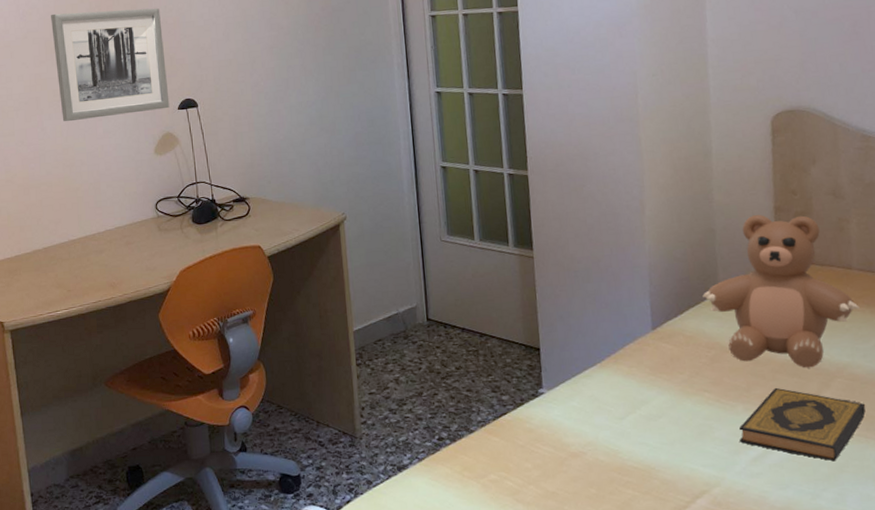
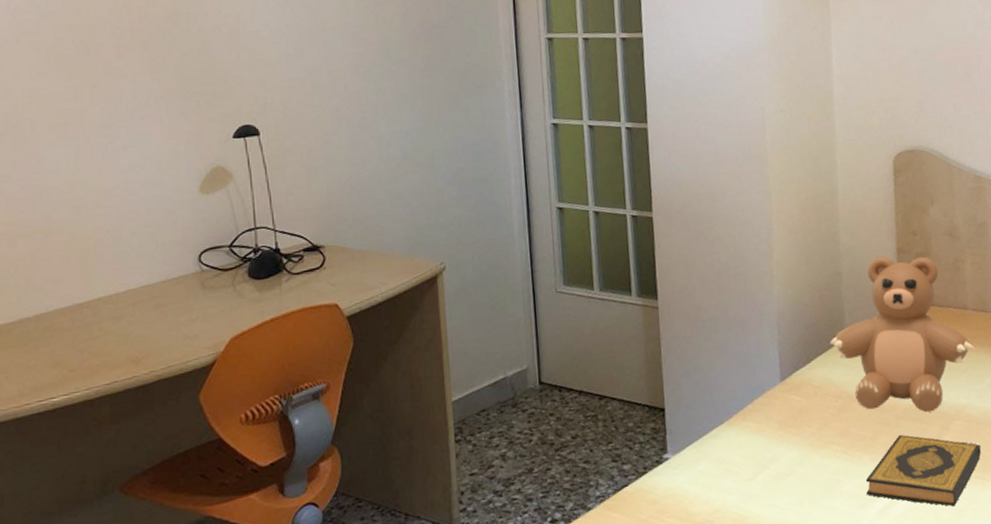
wall art: present [51,8,170,122] -> none [57,12,222,151]

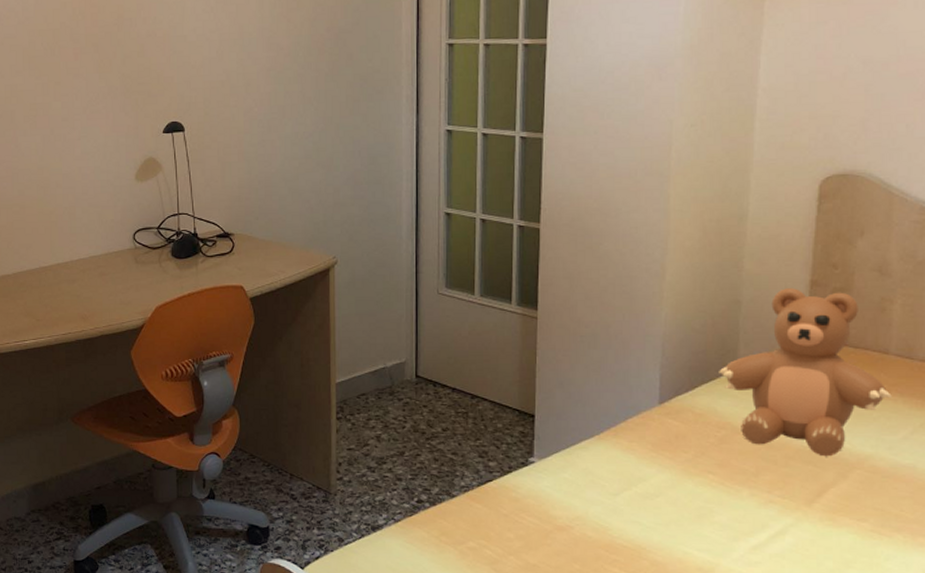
hardback book: present [865,434,981,507] -> none [740,474,883,556]

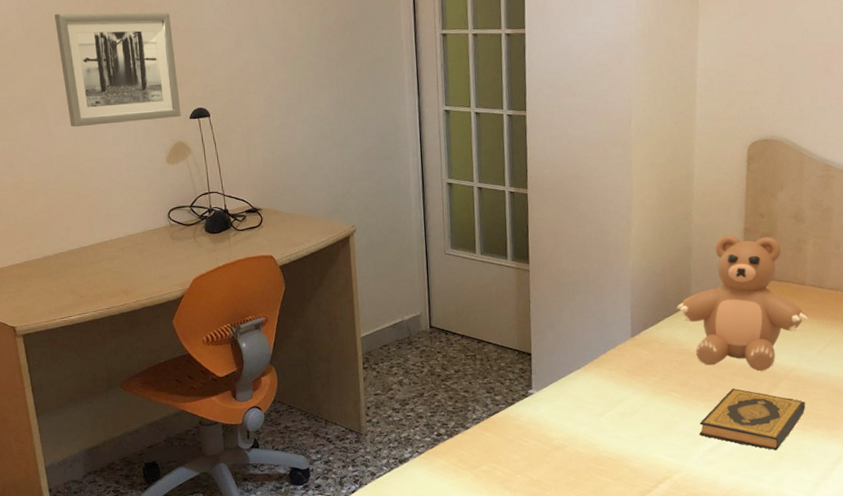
wall art: none [30,18,154,140] -> present [54,12,181,128]
hardback book: none [740,474,883,556] -> present [698,388,805,451]

